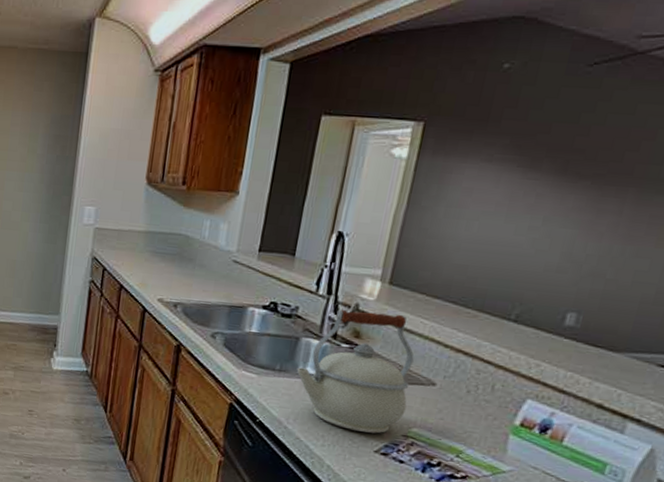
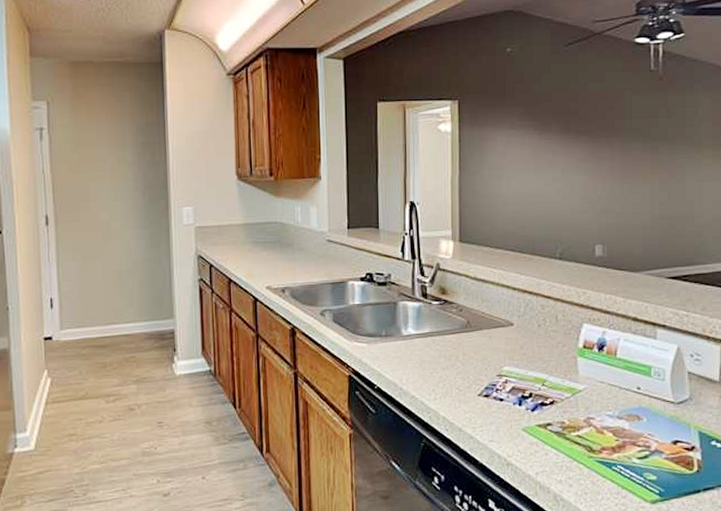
kettle: present [296,309,414,434] -> none [400,267,495,380]

